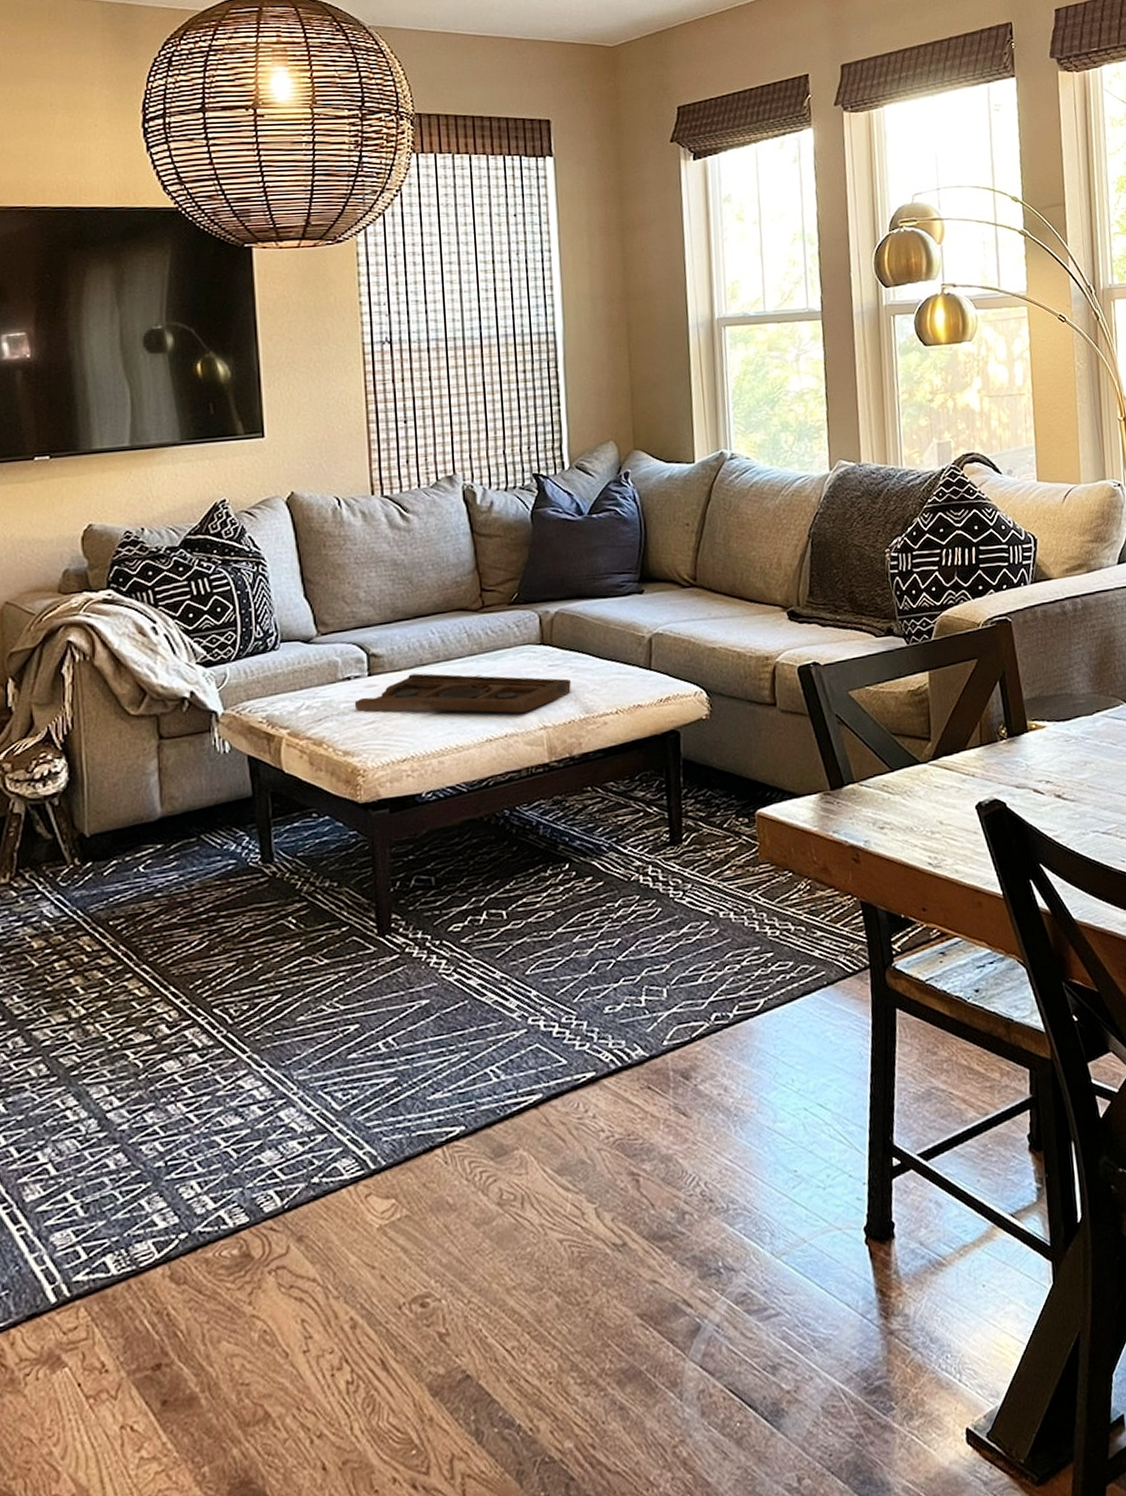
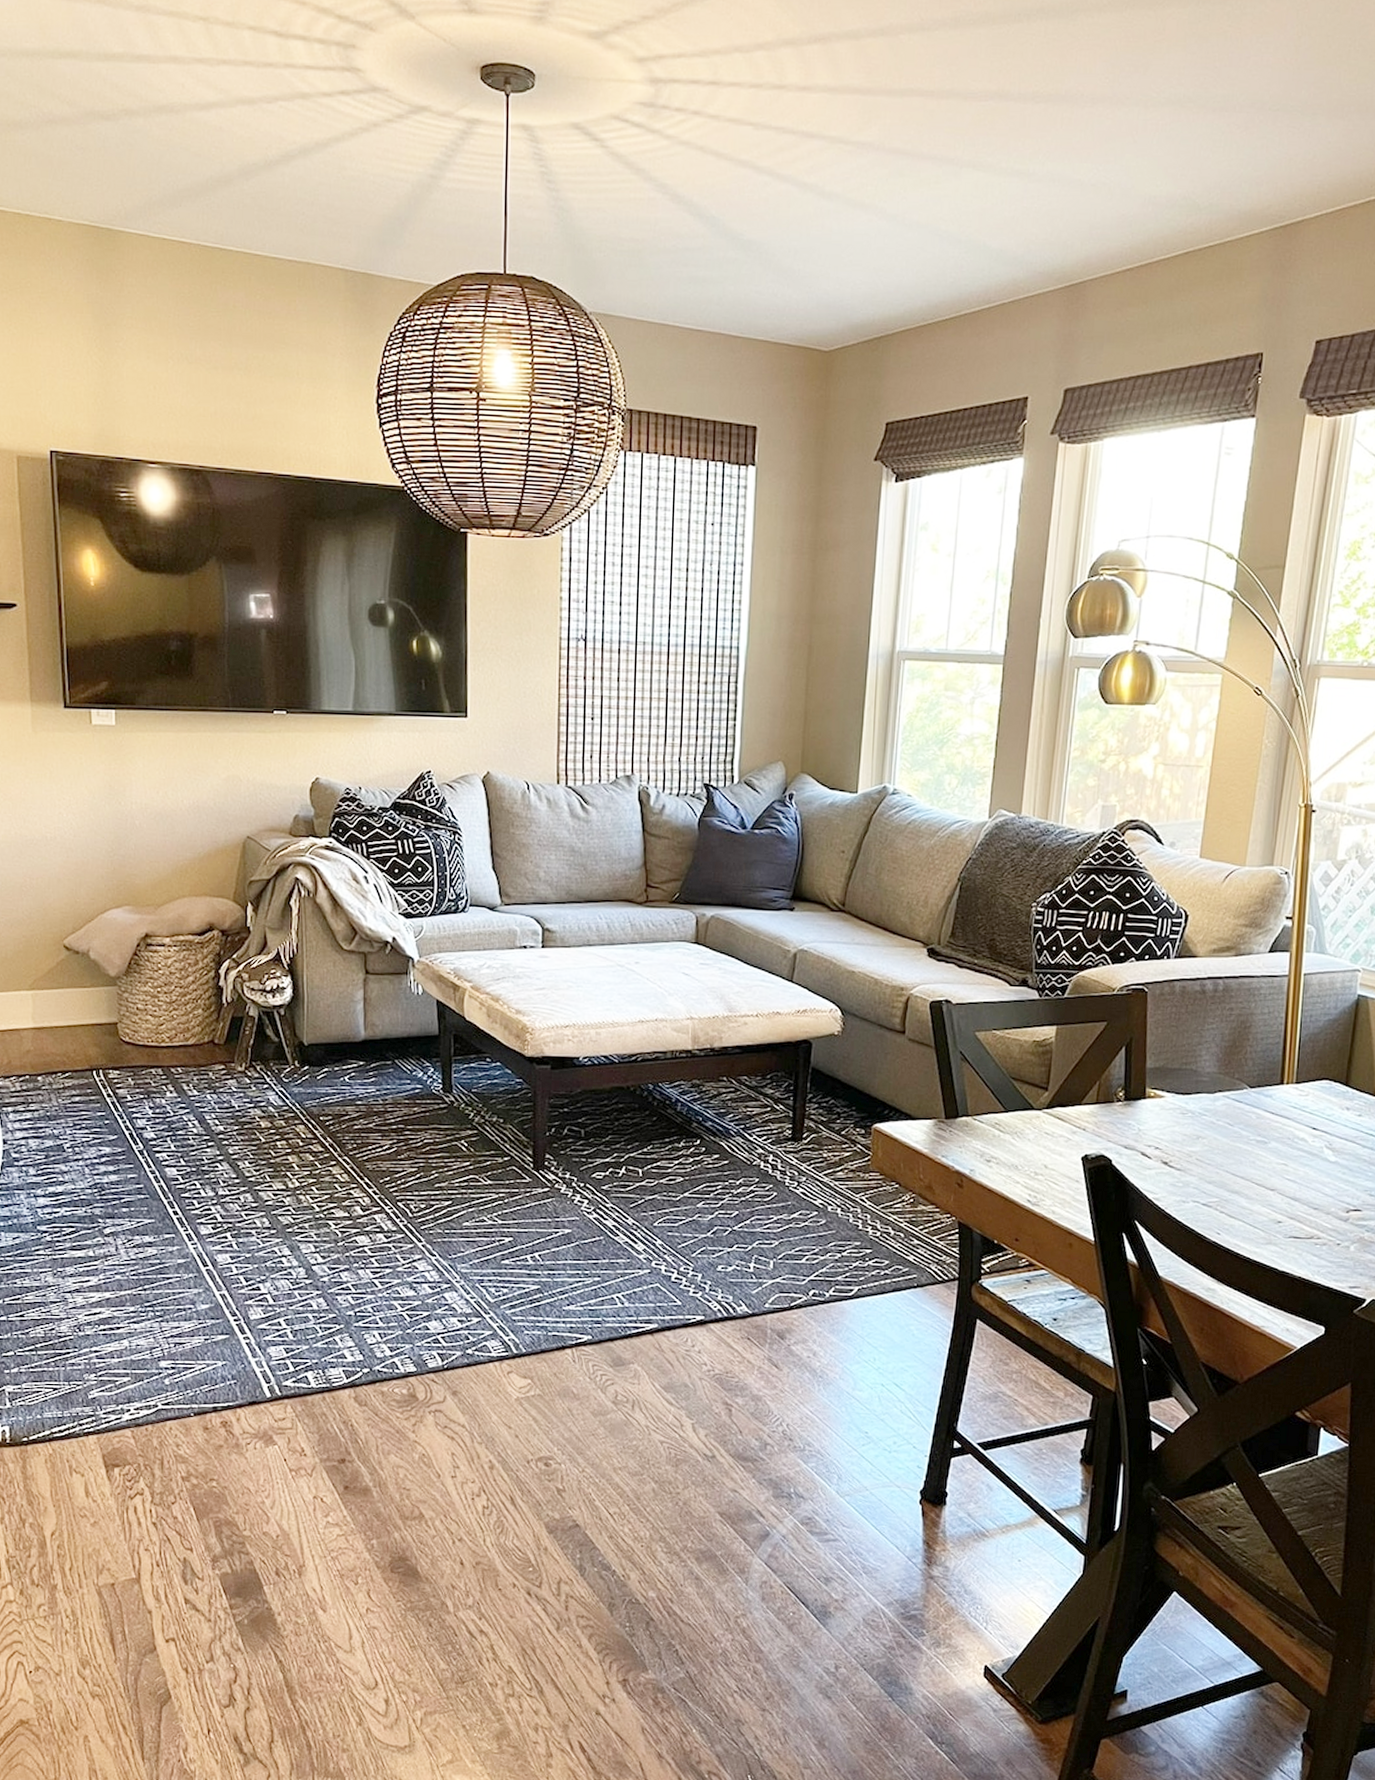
decorative tray: present [354,673,571,714] -> none [528,952,718,1003]

